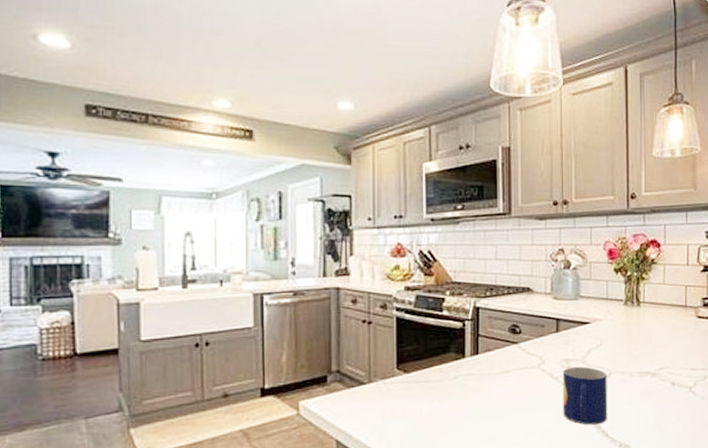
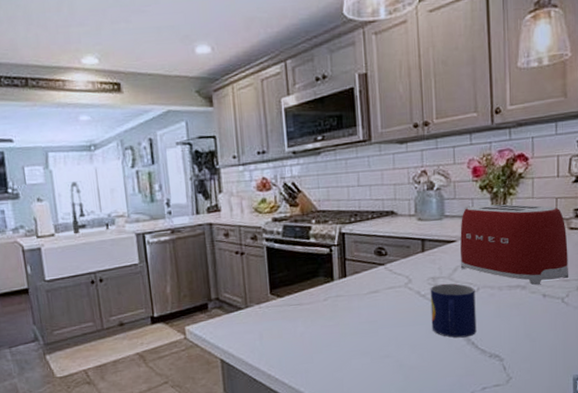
toaster: none [593,287,696,372] -> present [460,204,568,285]

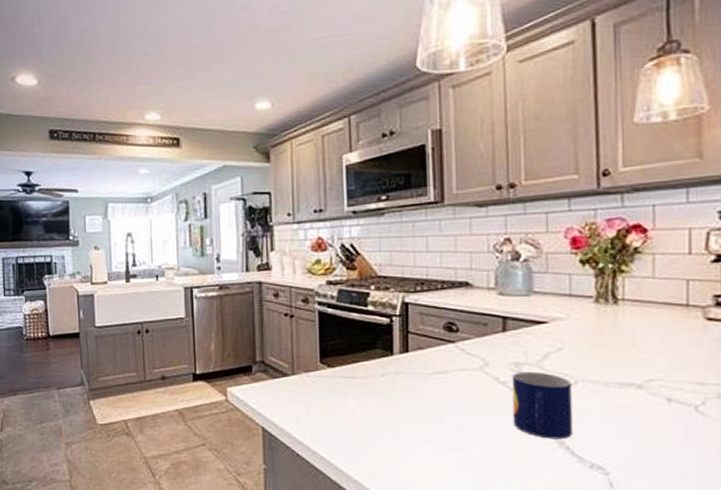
toaster: present [460,204,568,285] -> none [552,282,705,385]

